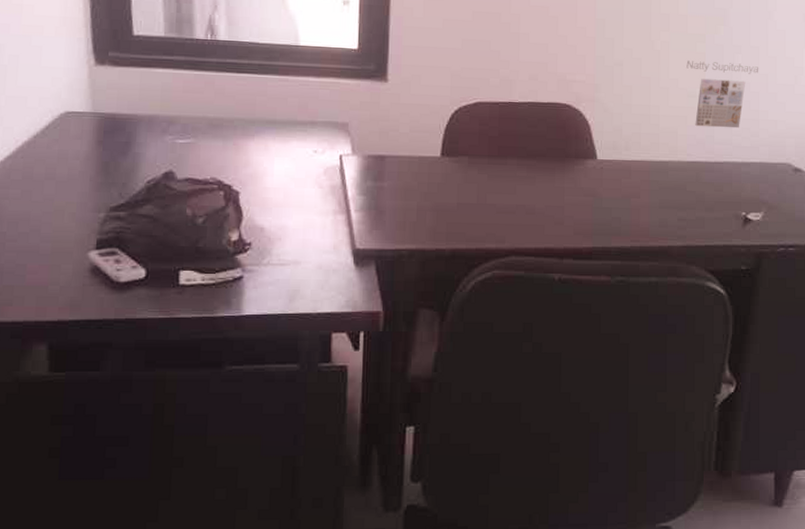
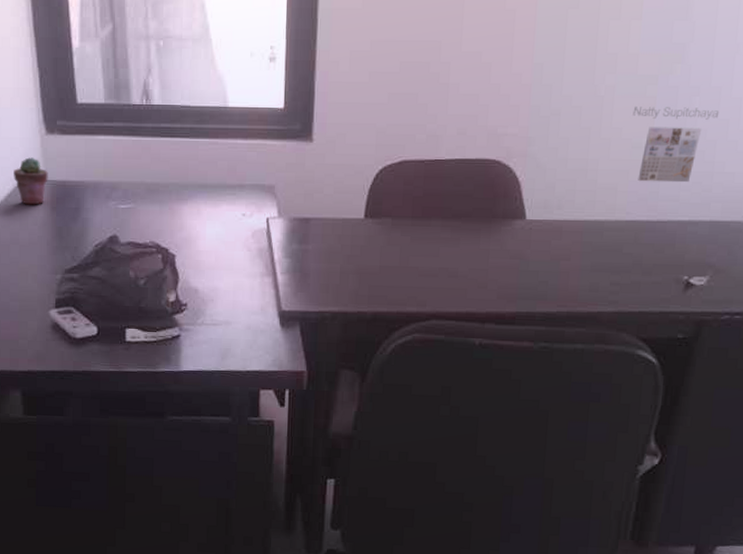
potted succulent: none [53,88,96,138] -> present [14,157,48,205]

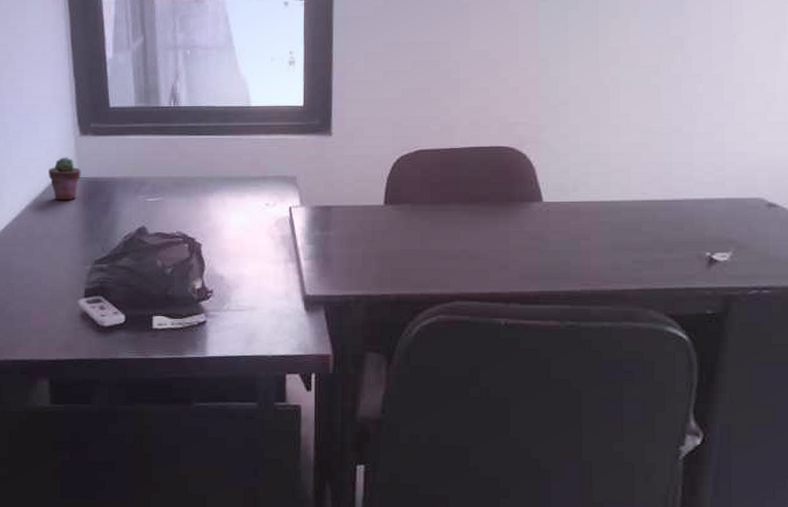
calendar: present [633,107,720,183] -> none [639,93,724,163]

